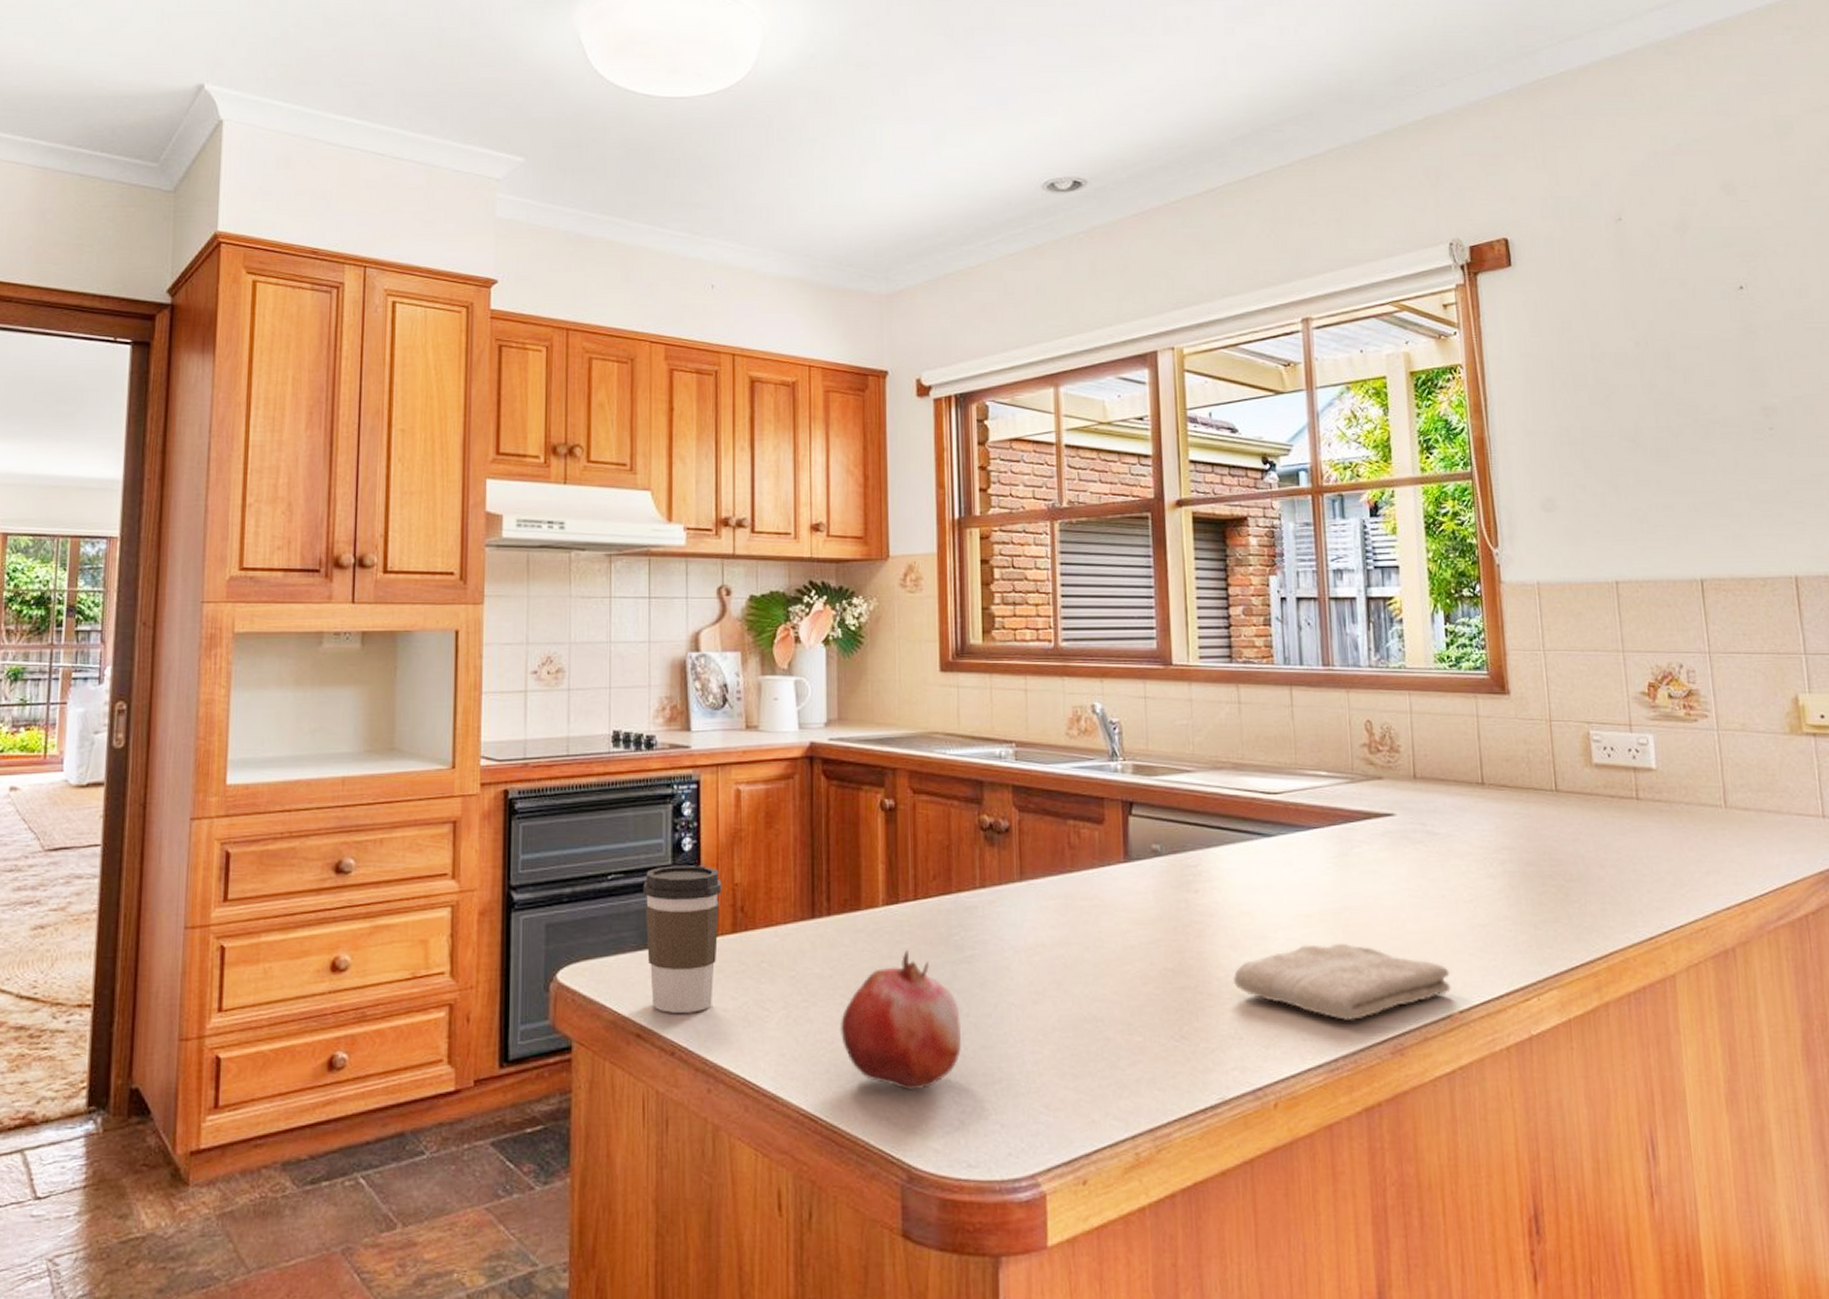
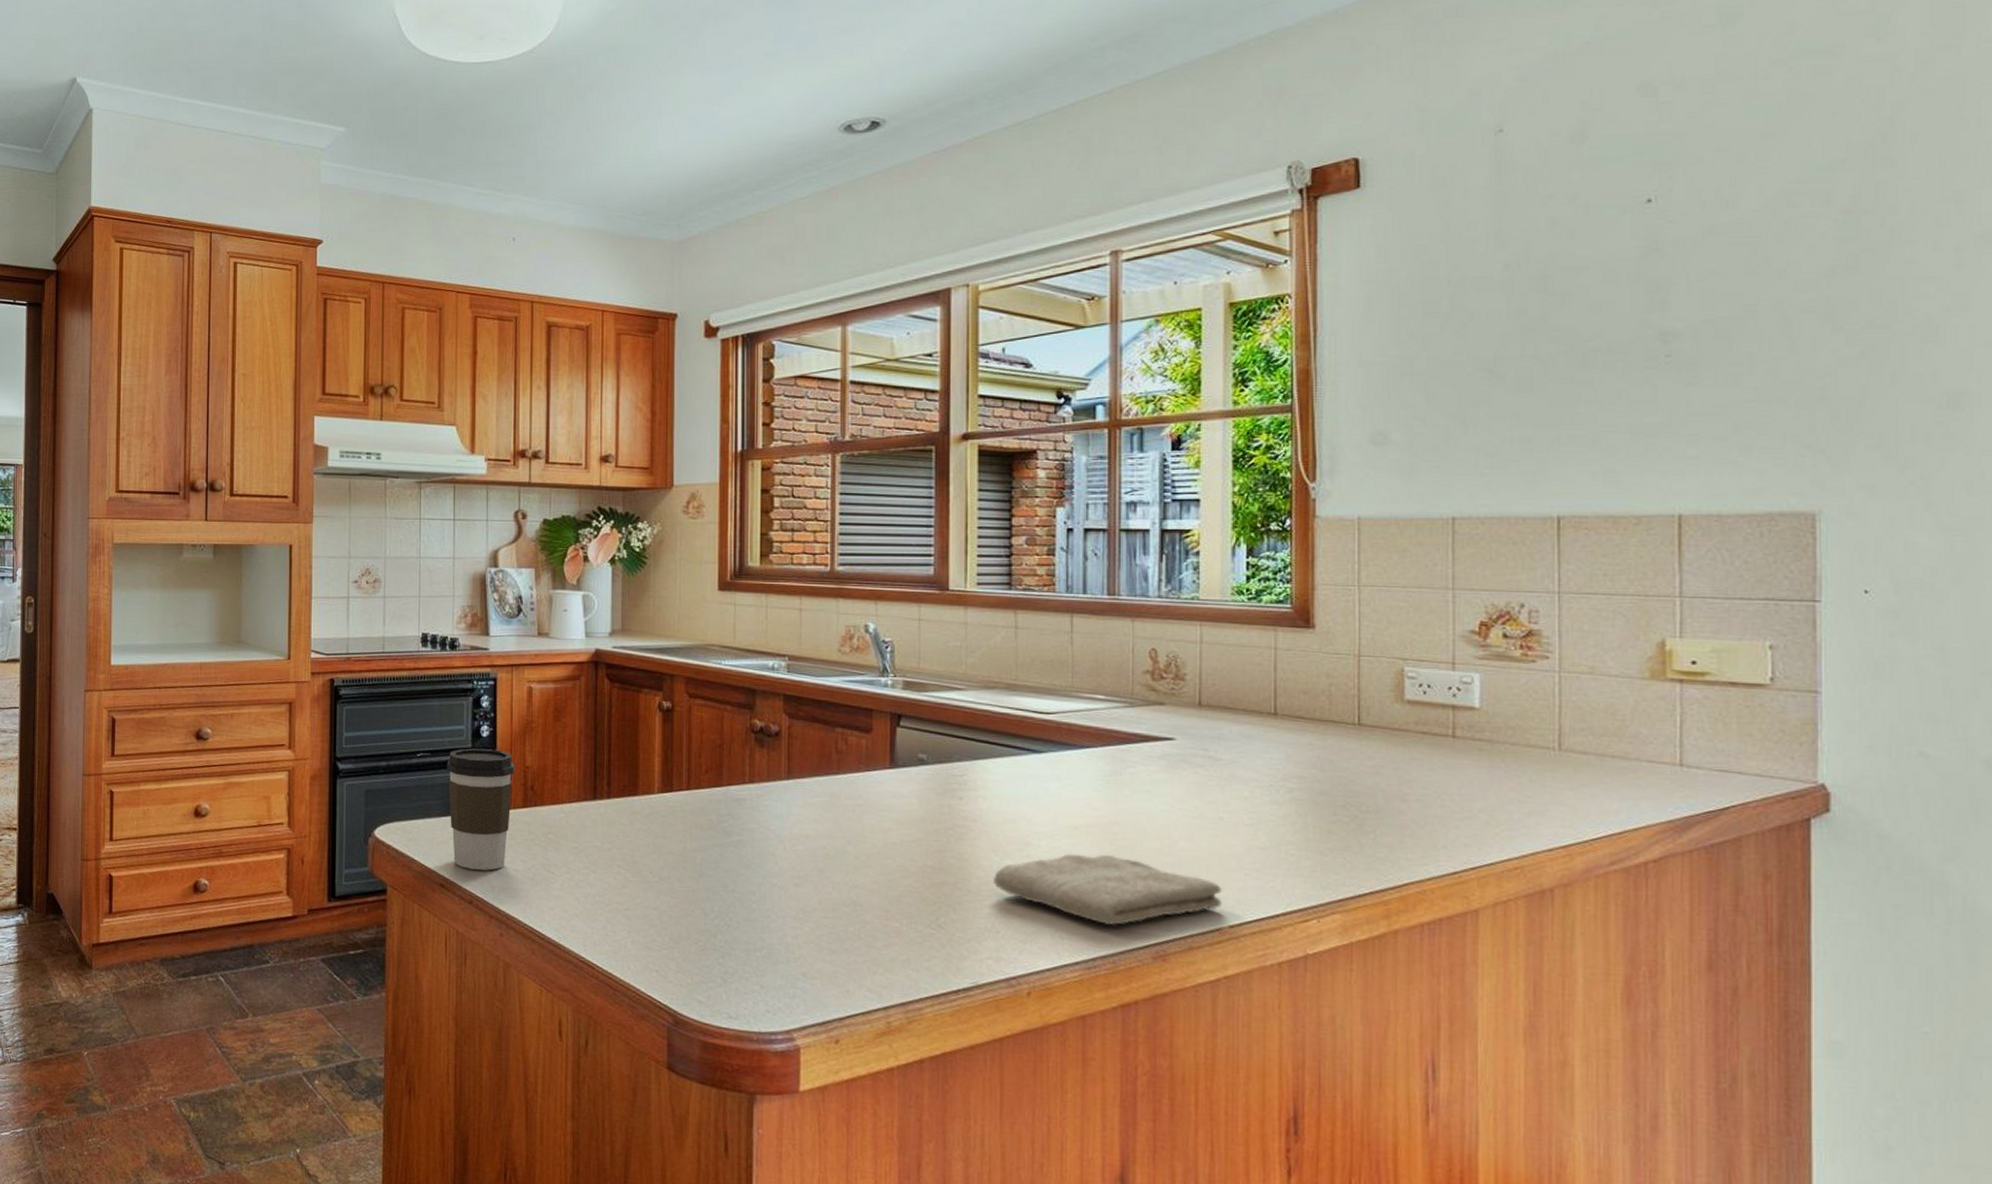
fruit: present [839,950,962,1091] -> none [616,832,727,950]

